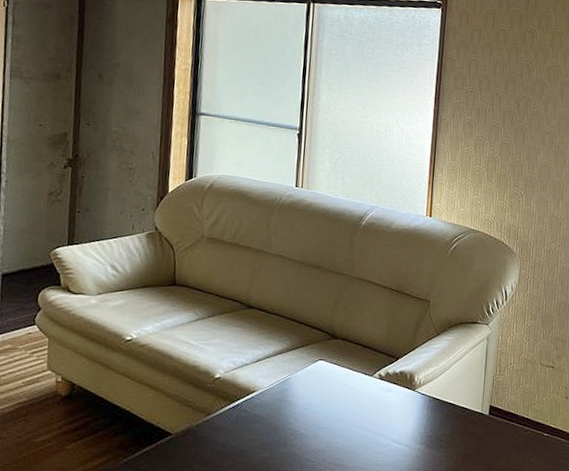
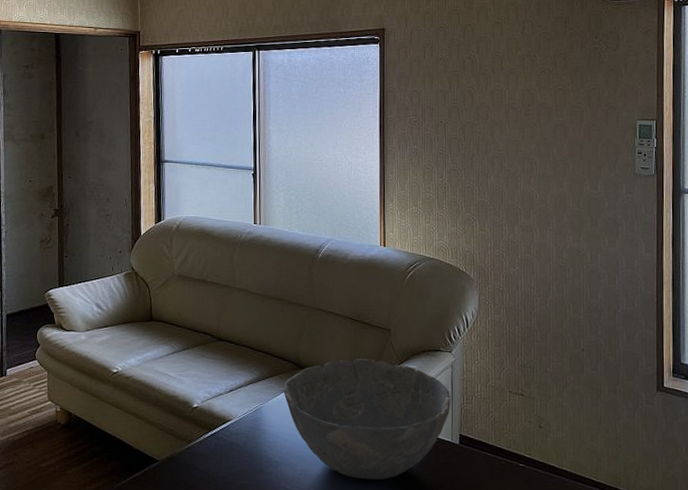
bowl: none [314,330,484,451] -> present [283,359,450,480]

